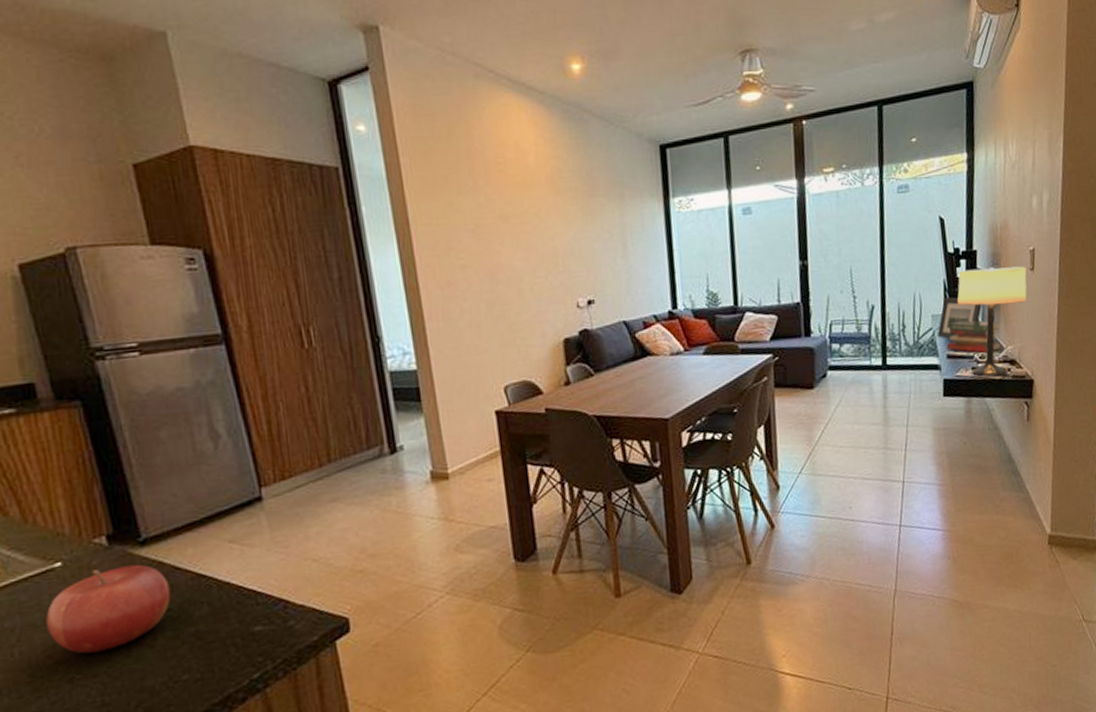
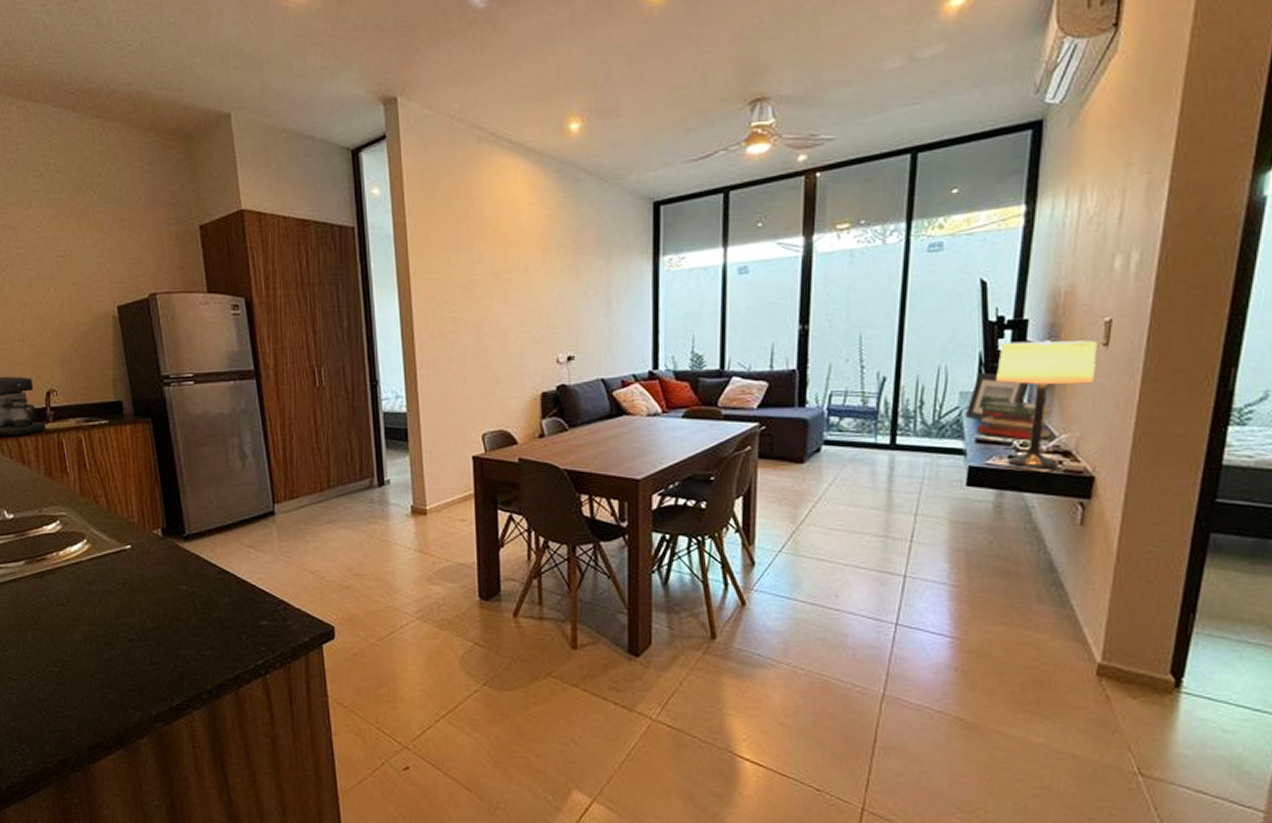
fruit: present [46,564,171,654] -> none [118,555,203,621]

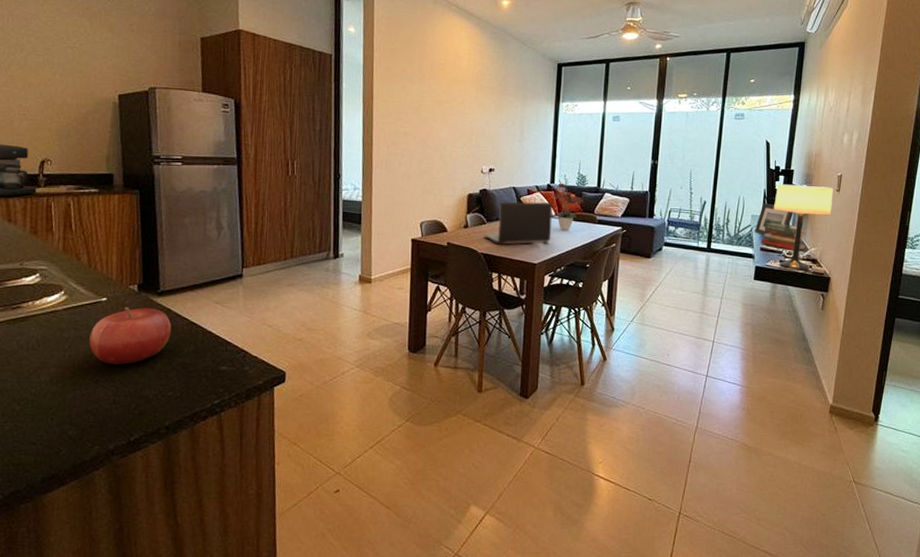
fruit: none [118,555,203,621] -> present [89,307,172,365]
laptop computer: none [566,395,658,457] -> present [484,202,552,245]
flower arrangement: none [657,368,701,433] -> present [553,183,583,231]

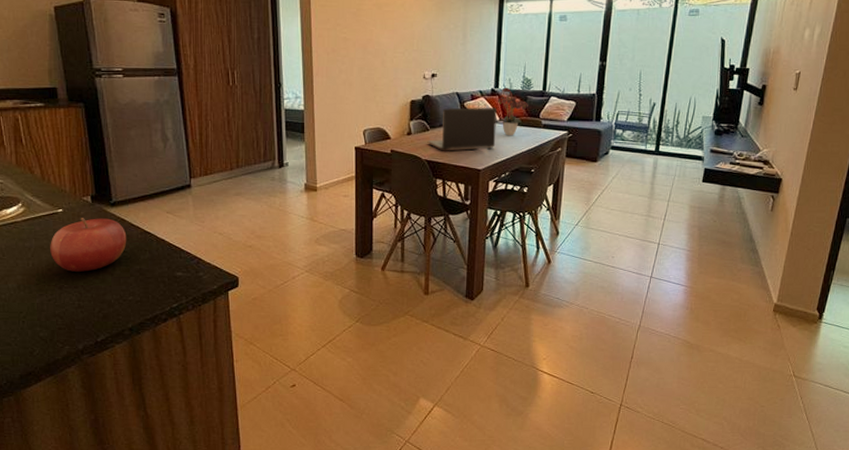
picture frame: present [754,203,793,235] -> none [704,104,747,137]
books: present [761,222,807,251] -> none [712,123,760,153]
table lamp: present [773,184,833,271] -> none [725,83,790,172]

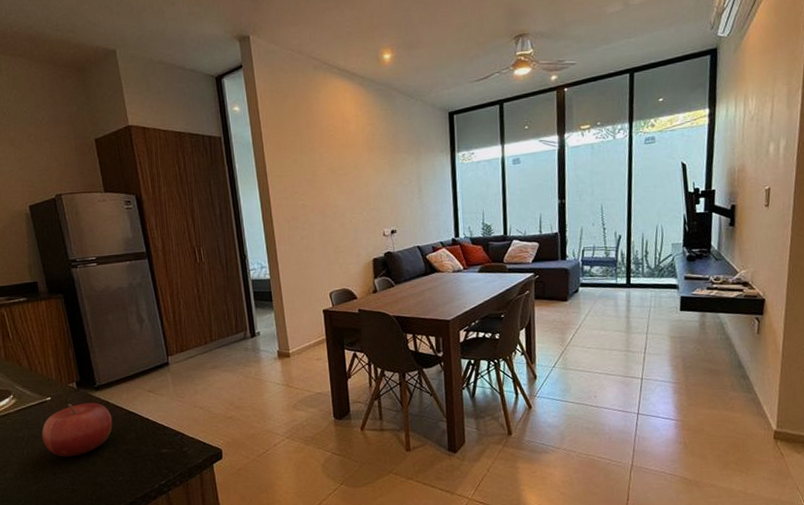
laptop computer: present [427,107,497,152] -> none [393,256,462,306]
flower arrangement: present [497,87,528,136] -> none [459,235,491,284]

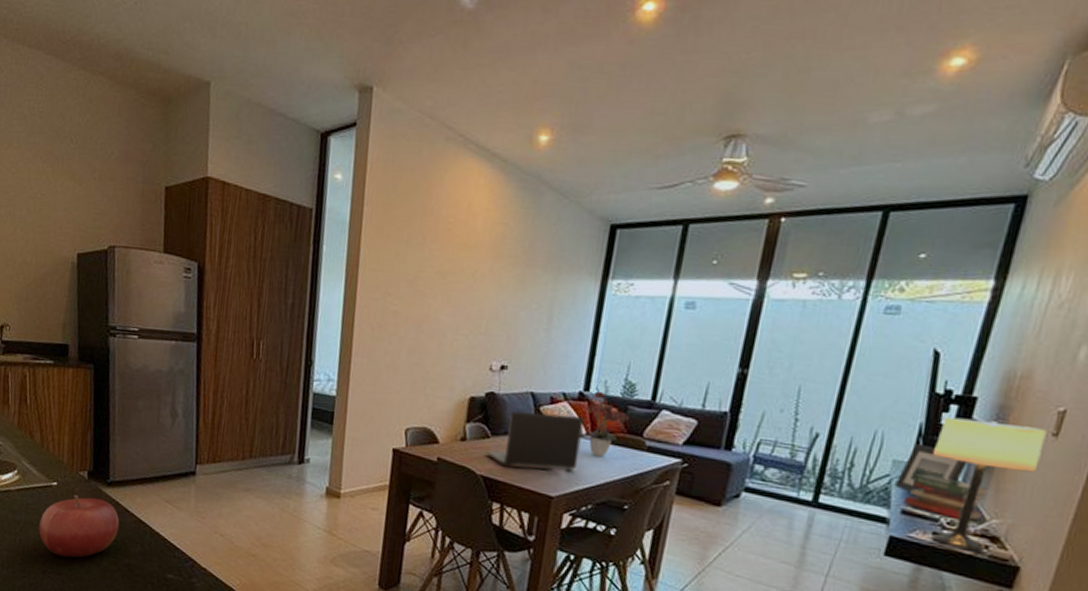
laptop computer: none [393,256,462,306] -> present [485,411,584,472]
flower arrangement: none [459,235,491,284] -> present [585,391,629,458]
picture frame: none [676,229,718,264] -> present [894,444,968,492]
books: none [685,248,735,276] -> present [904,474,989,521]
table lamp: none [695,203,762,296] -> present [931,416,1047,553]

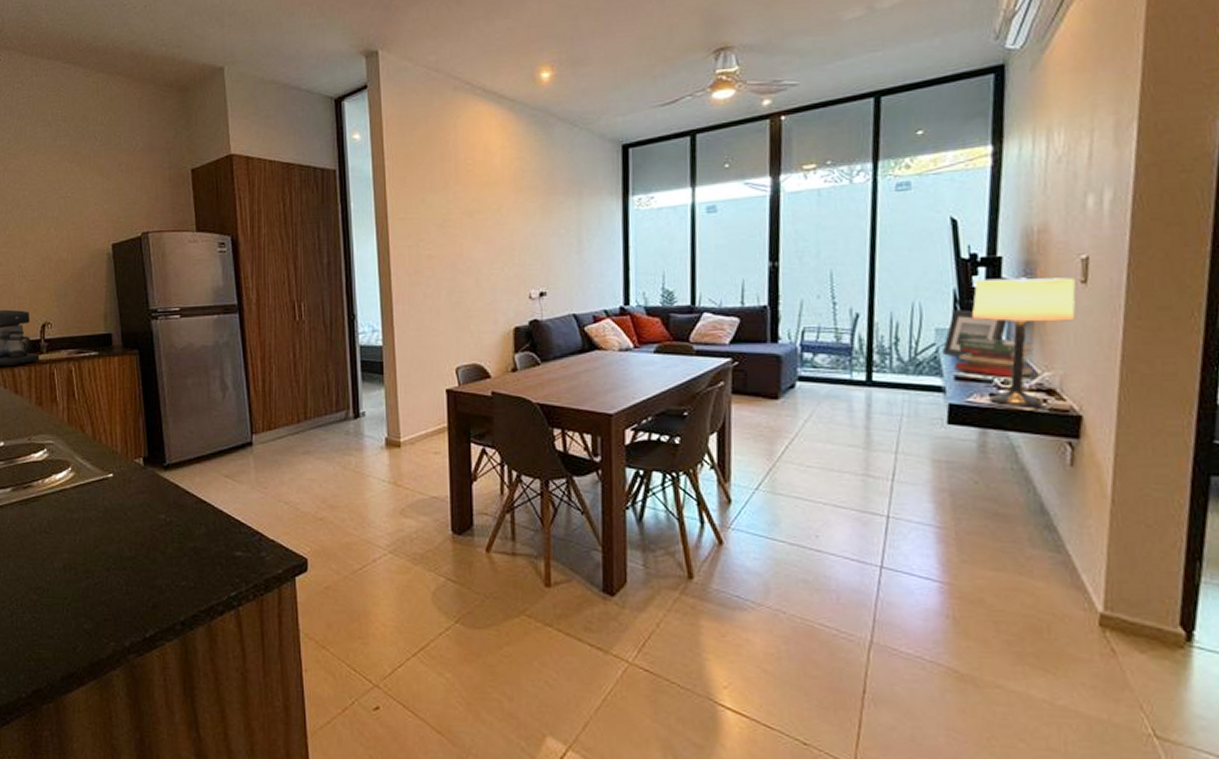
fruit: present [38,495,120,558] -> none [99,484,181,550]
laptop computer: present [485,411,584,472] -> none [538,330,631,391]
flower arrangement: present [585,391,629,458] -> none [628,304,672,368]

